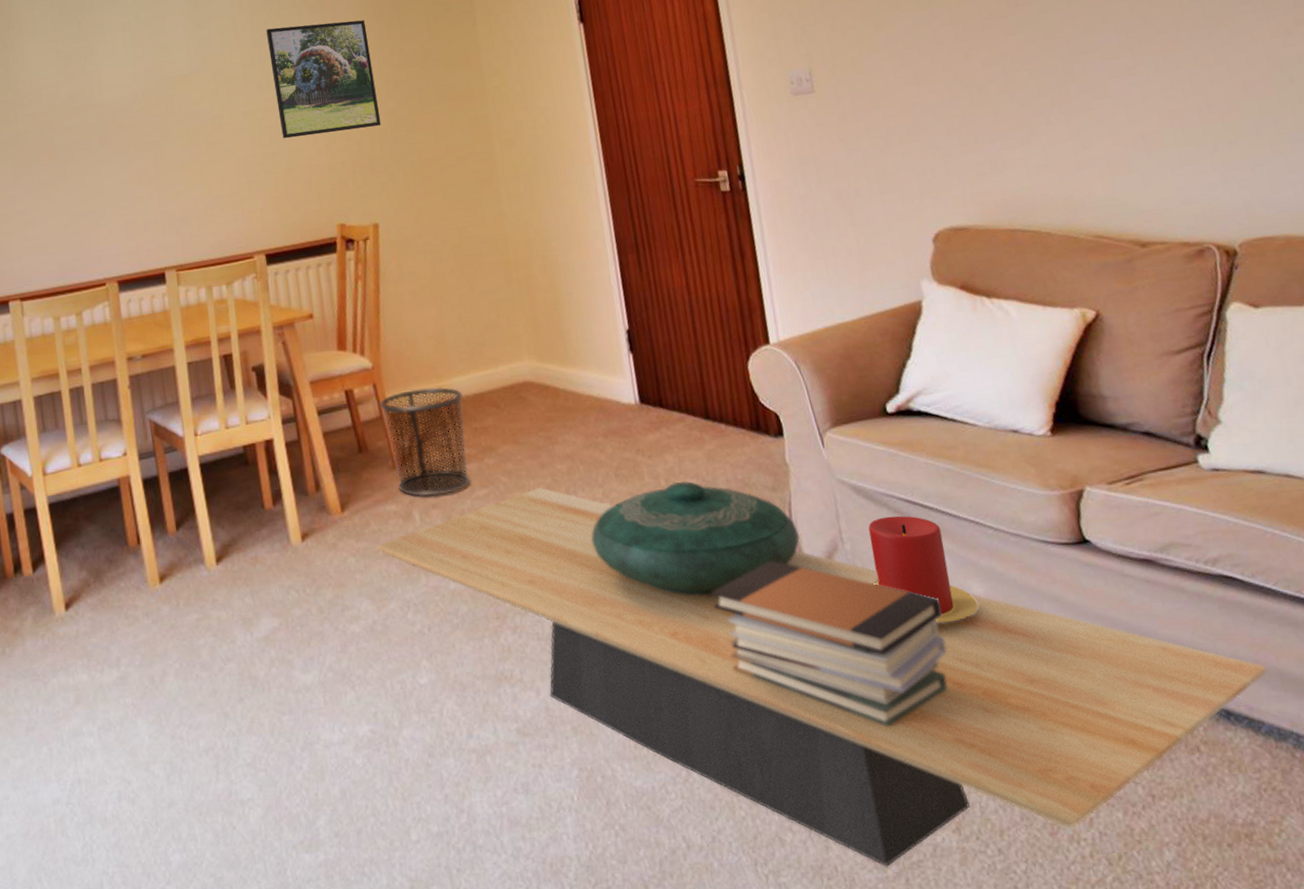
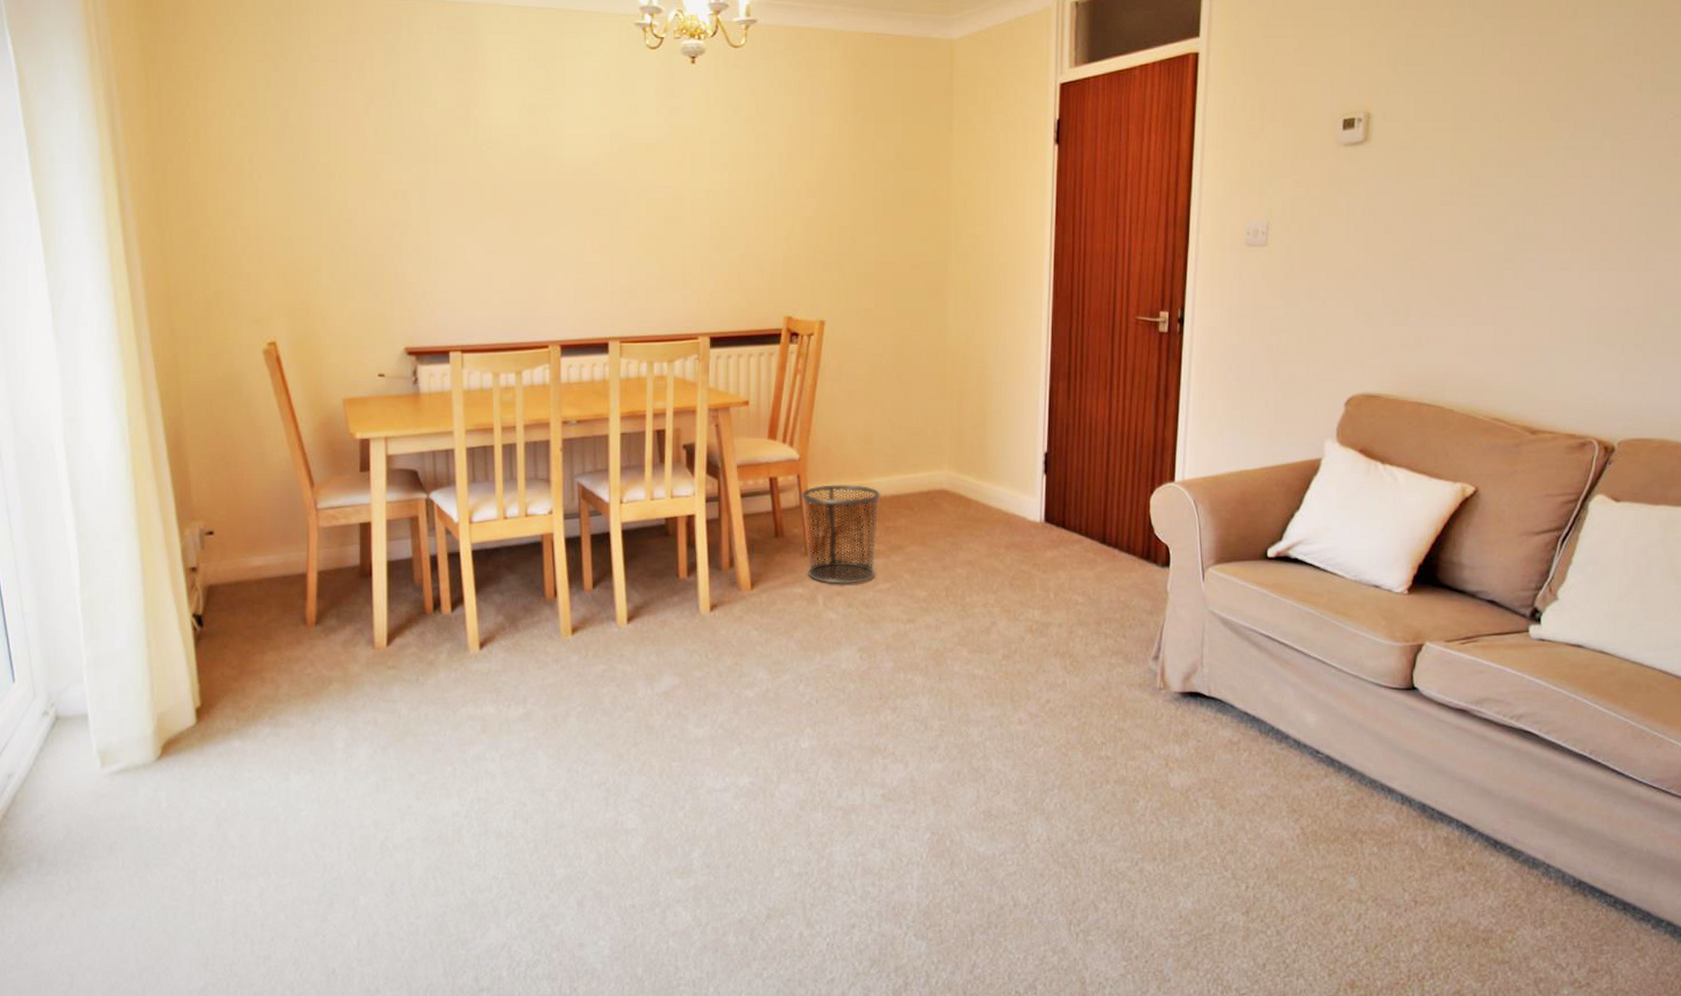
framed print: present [266,20,382,139] -> none [740,106,843,224]
coffee table: present [377,487,1269,867] -> none [780,588,1539,936]
decorative bowl: present [591,480,800,595] -> none [978,596,1165,698]
book stack: present [711,560,948,726] -> none [1076,674,1276,824]
candle: present [868,515,979,624] -> none [1220,648,1308,744]

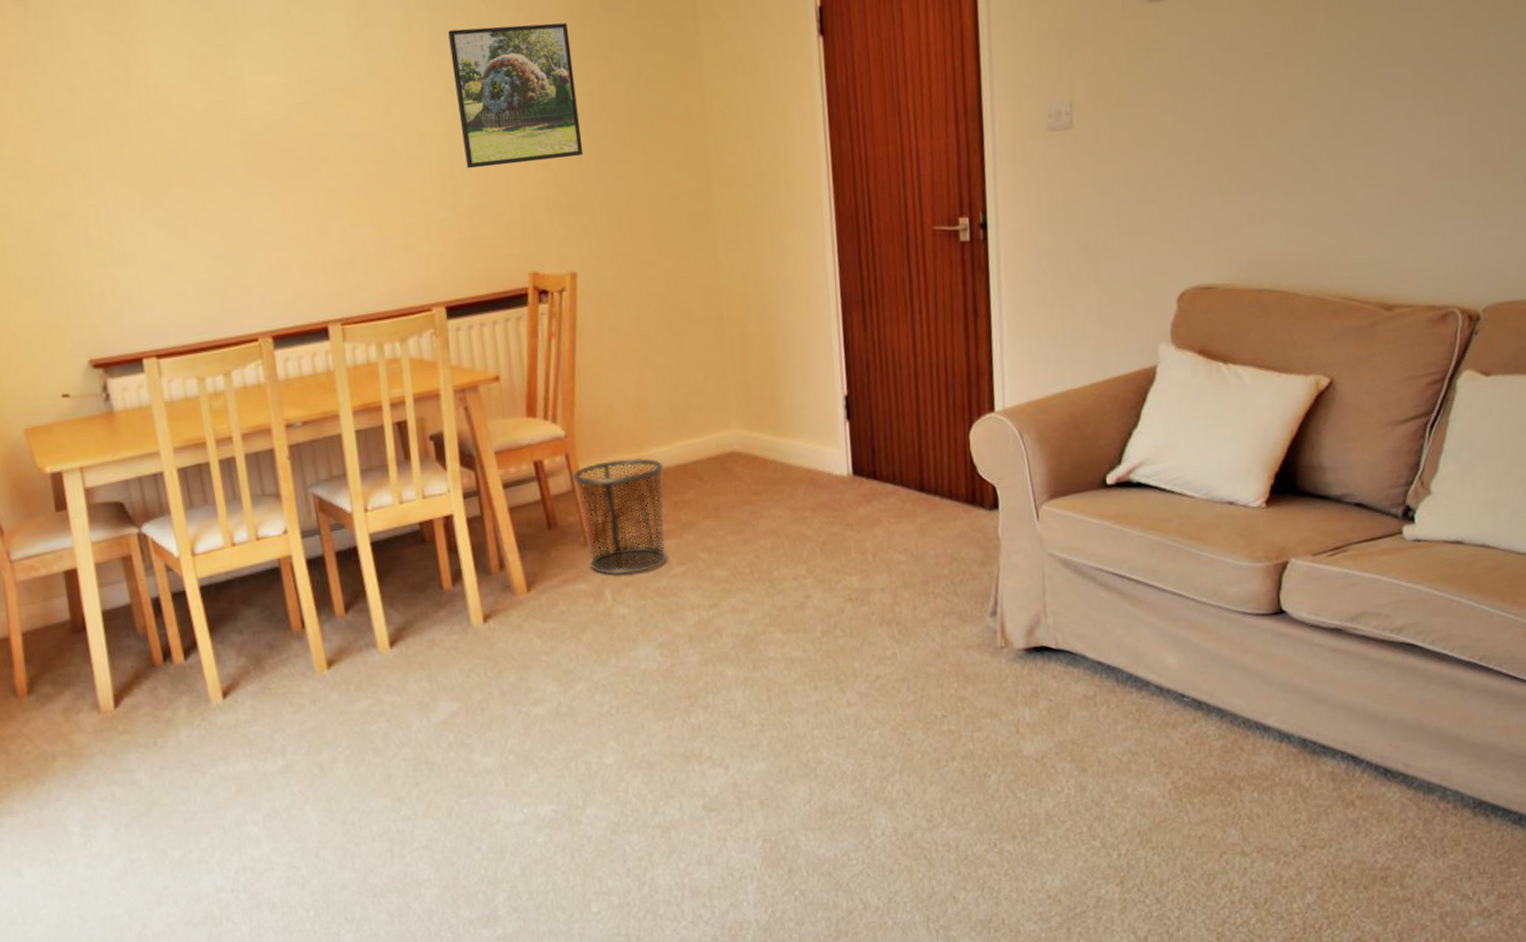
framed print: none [740,106,843,224] -> present [448,23,584,169]

